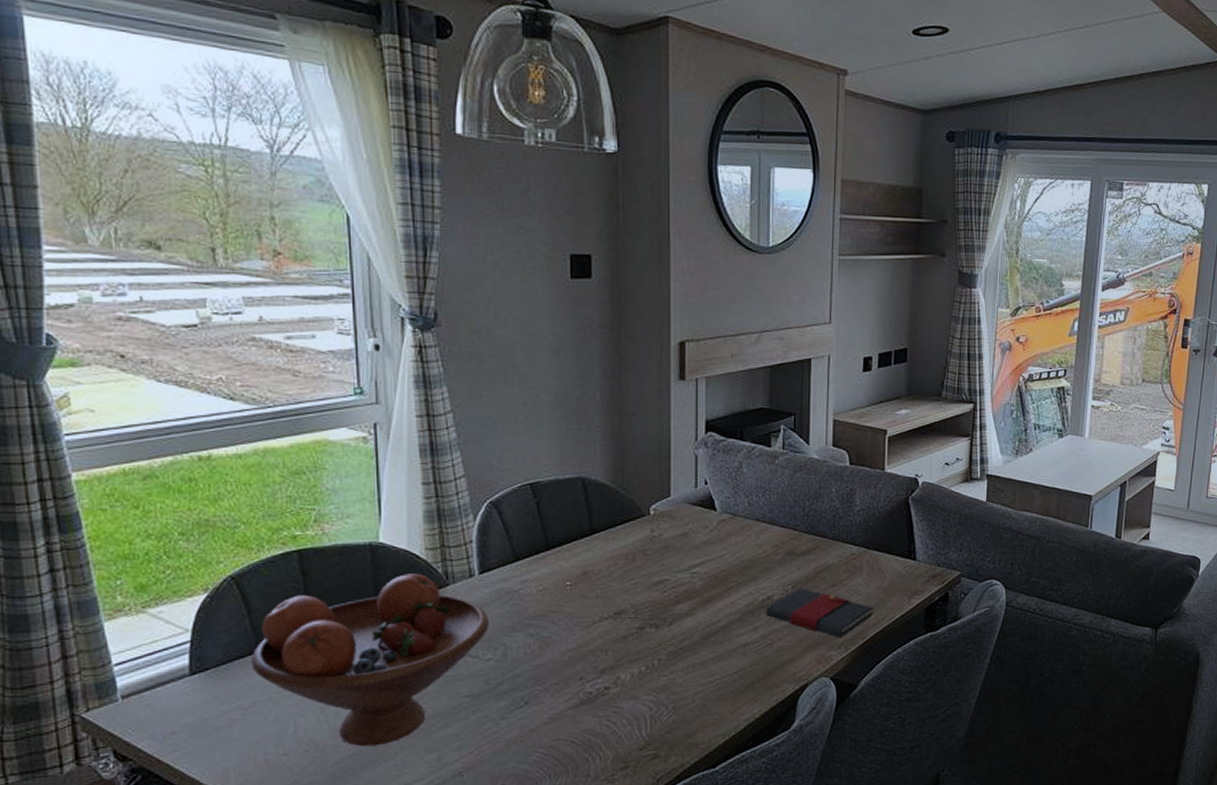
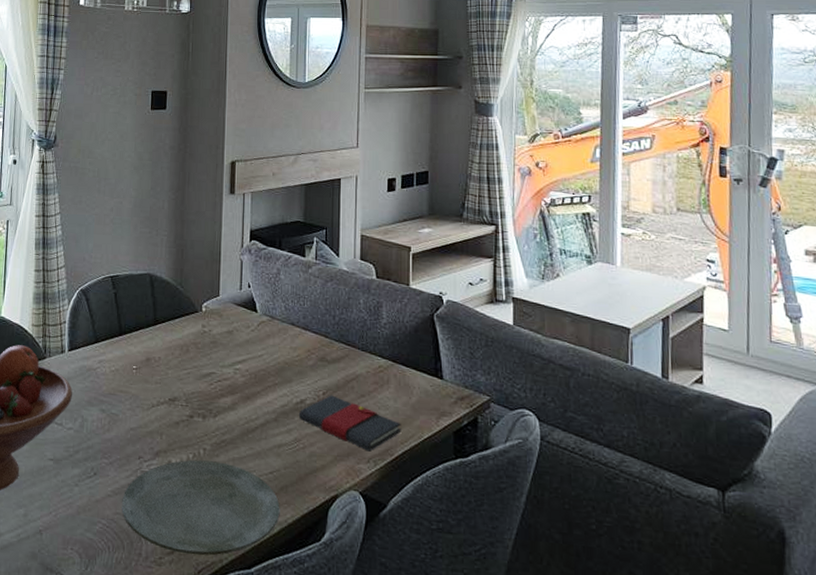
plate: none [562,670,746,767] -> present [122,459,280,556]

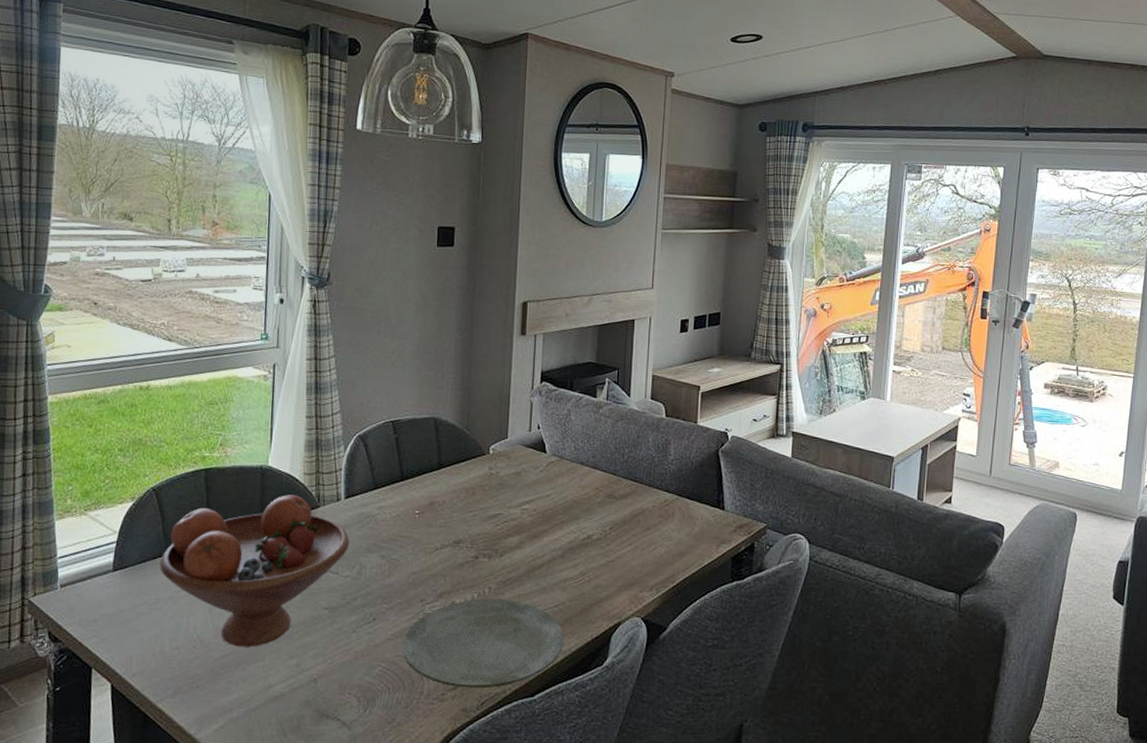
book: present [298,395,402,452] -> none [585,529,684,580]

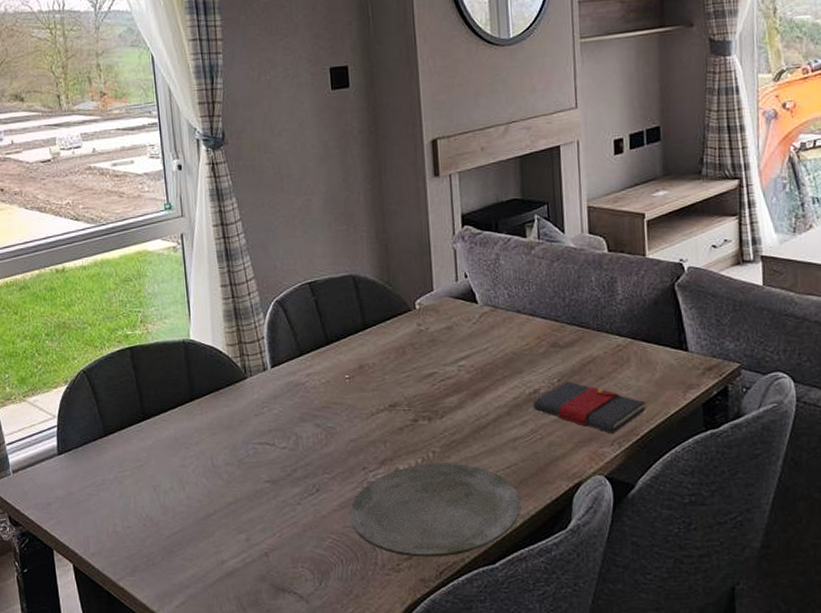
fruit bowl: present [159,495,350,647] -> none [100,367,283,524]
book: none [585,529,684,580] -> present [532,381,646,434]

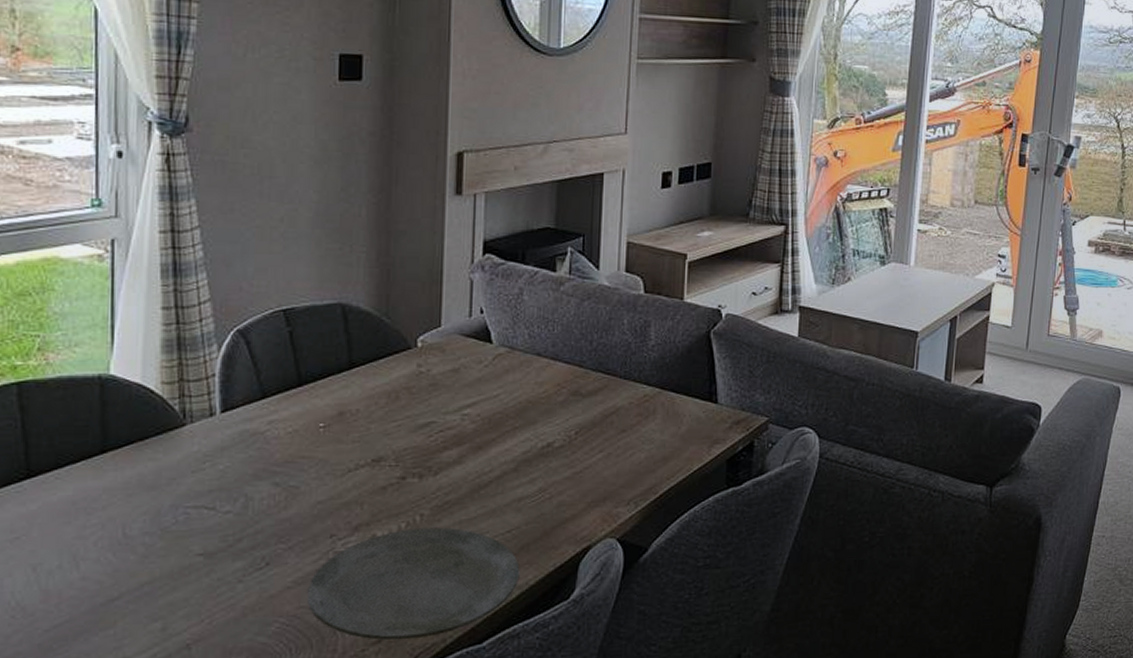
book: present [532,381,646,434] -> none [544,433,668,492]

